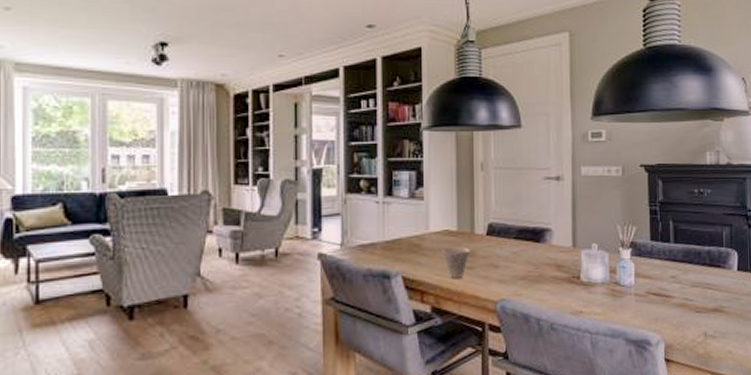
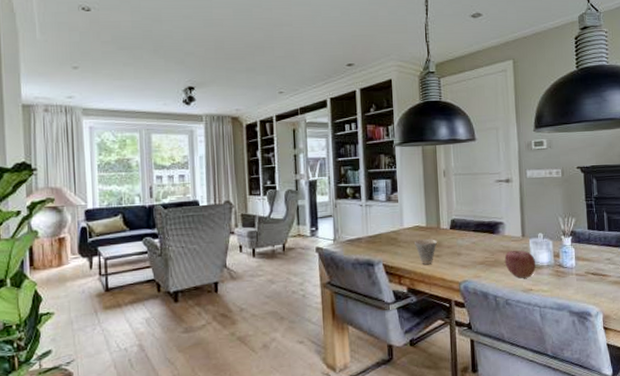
apple: none [551,263,588,298] -> present [504,249,536,278]

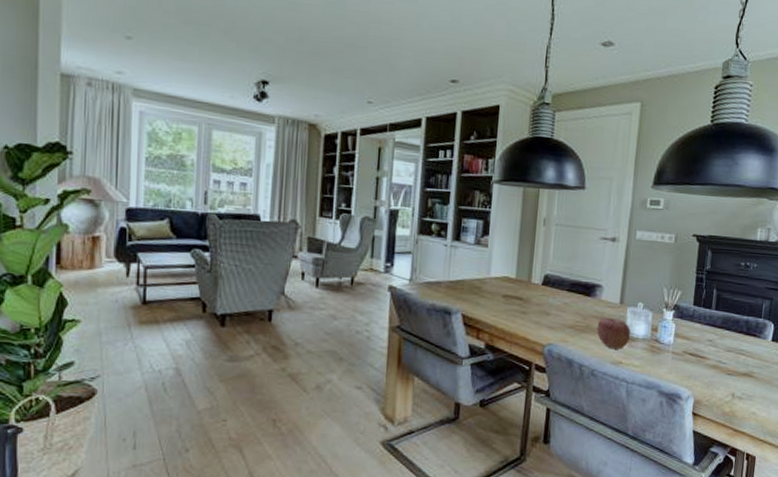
cup: present [415,239,437,264] -> none [500,292,525,321]

